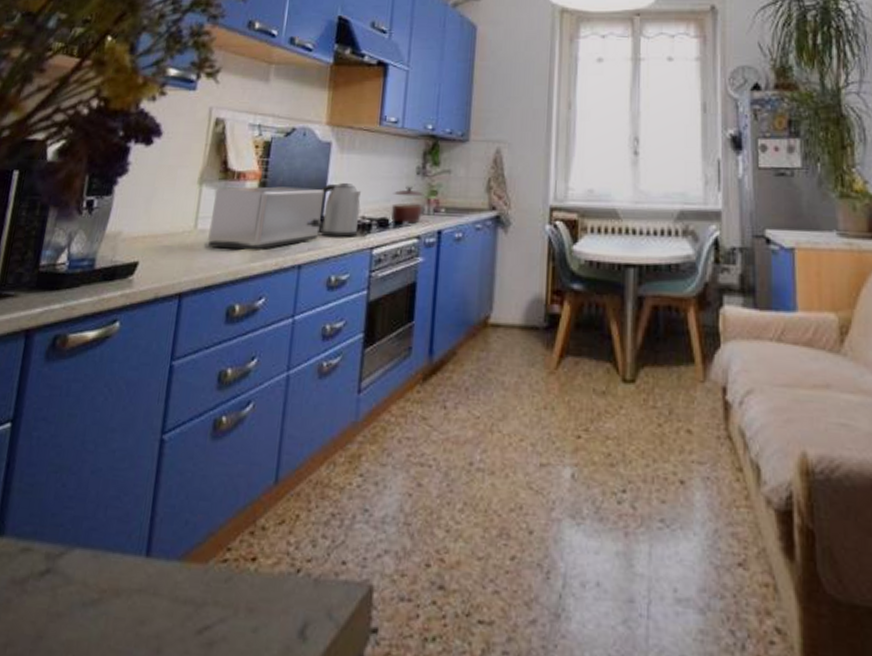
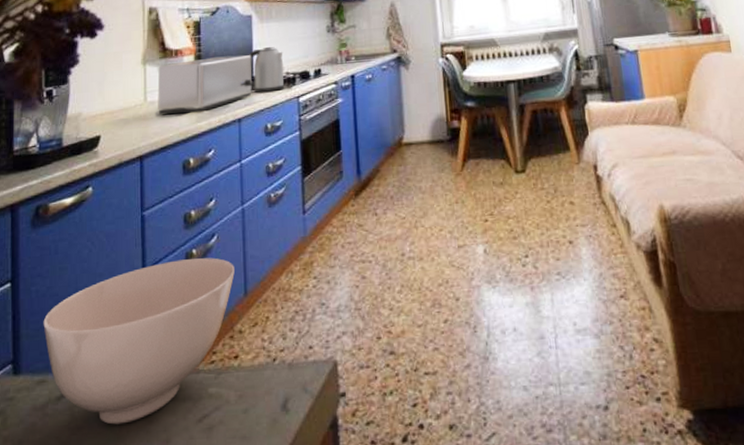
bowl: none [38,426,268,620] -> present [43,257,235,425]
saucepan: present [390,186,425,225] -> none [309,42,336,75]

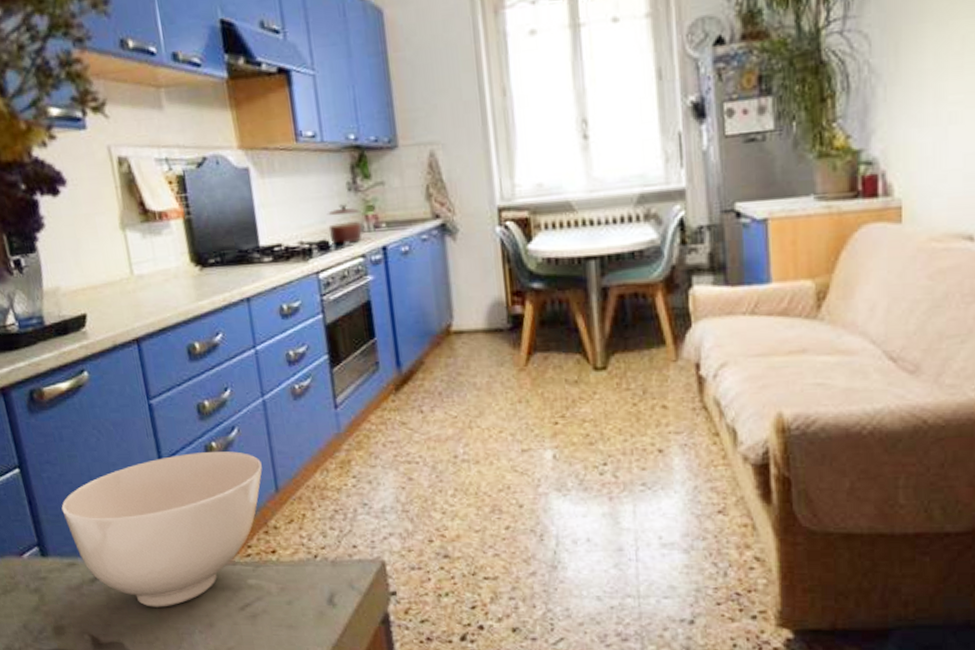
toaster: present [157,54,253,115] -> none [141,218,260,291]
kettle: present [248,46,285,93] -> none [250,208,299,268]
saucepan: none [309,42,336,75] -> present [326,204,363,245]

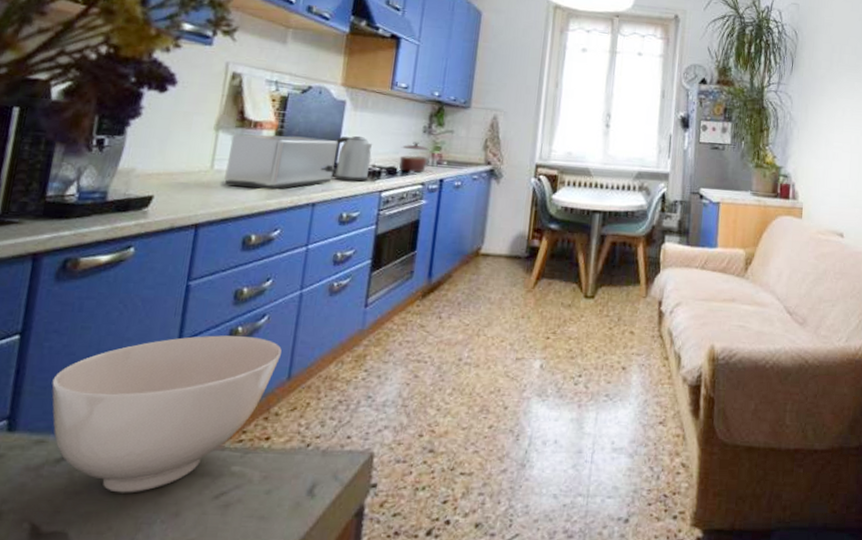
toaster: none [141,218,260,291] -> present [224,134,339,190]
kettle: none [250,208,299,268] -> present [332,135,373,182]

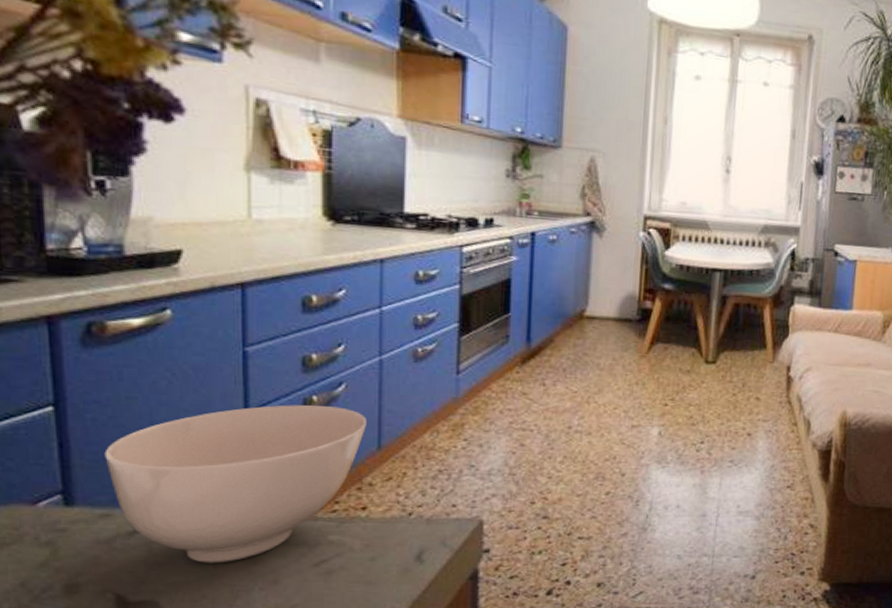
toaster: present [224,134,339,190] -> none [267,176,403,244]
kettle: present [332,135,373,182] -> none [398,180,446,235]
saucepan: present [398,142,430,173] -> none [480,188,516,225]

